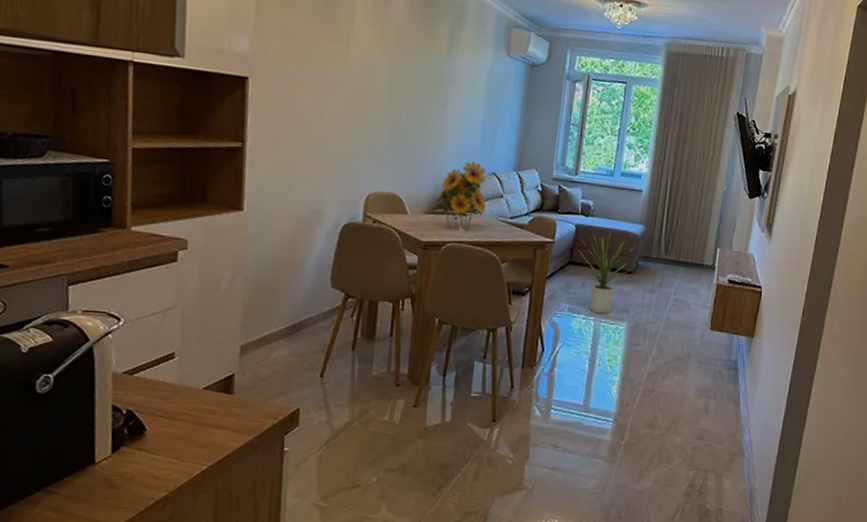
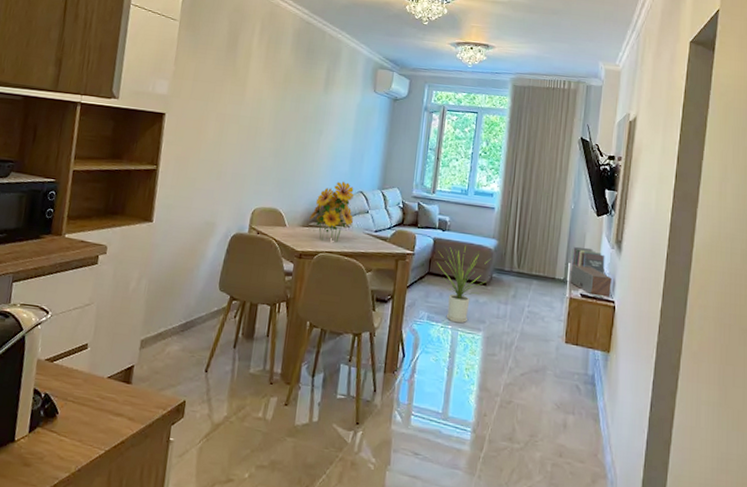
books: none [718,230,755,260] -> present [569,246,605,275]
speaker: none [718,250,760,283] -> present [570,265,612,297]

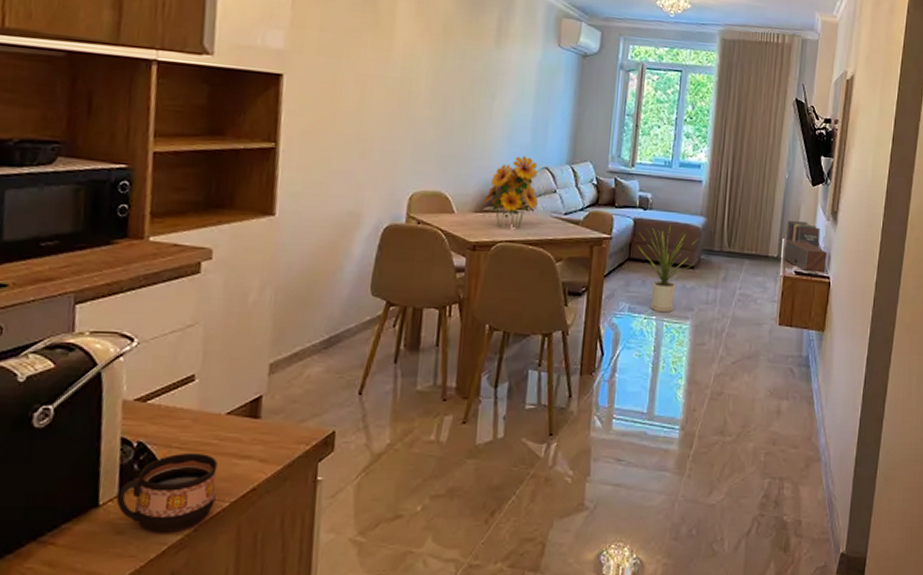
cup: none [26,405,99,470] -> present [116,452,218,533]

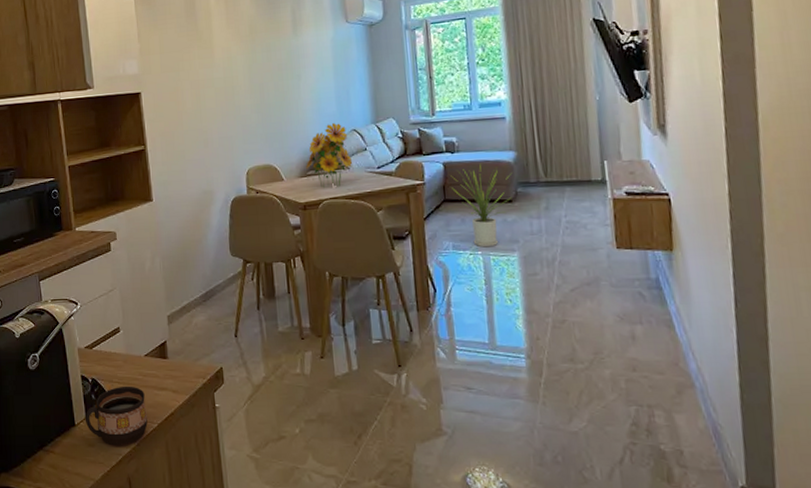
books: present [783,220,821,249] -> none [605,139,650,170]
speaker: present [784,240,827,273] -> none [608,160,663,192]

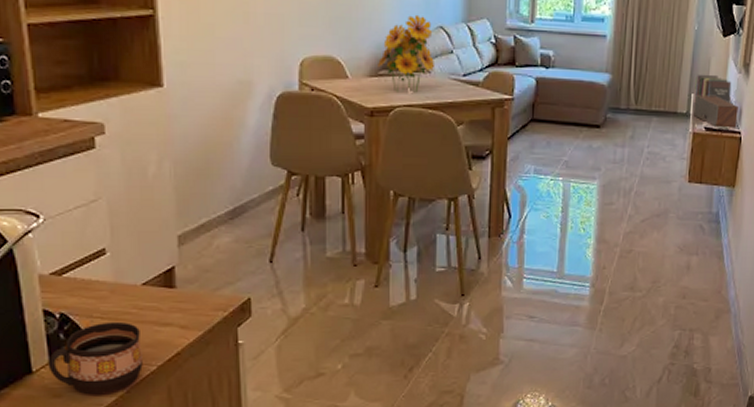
house plant: present [451,164,512,248] -> none [541,83,605,174]
books: none [605,139,650,170] -> present [693,74,732,104]
speaker: none [608,160,663,192] -> present [693,95,738,128]

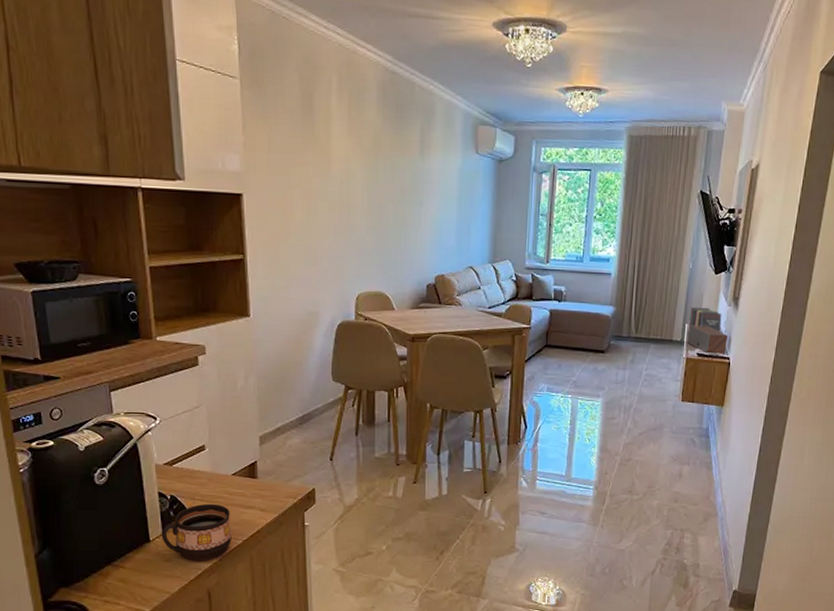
flower bouquet: present [378,14,436,93] -> none [419,256,466,322]

